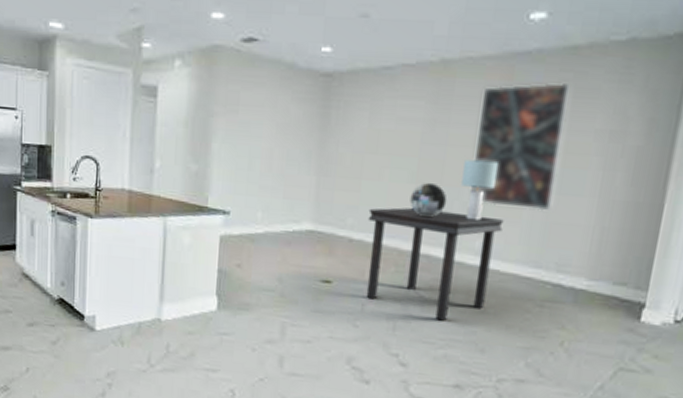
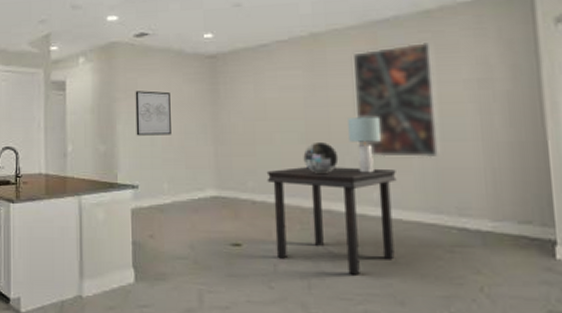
wall art: none [233,106,275,160] -> present [135,90,171,136]

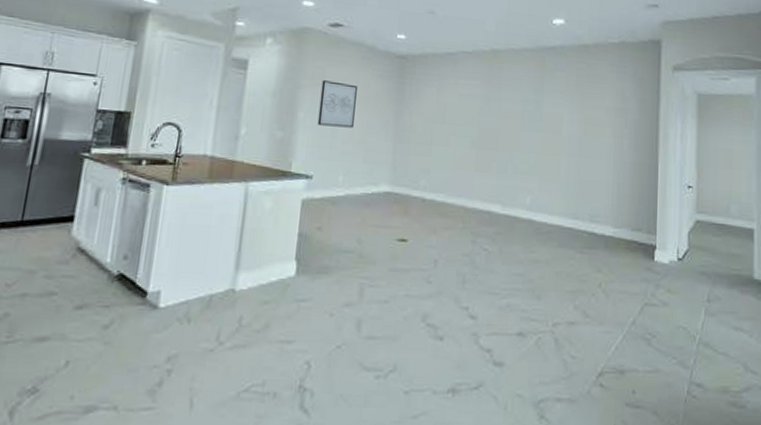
dining table: present [266,167,397,275] -> none [438,170,547,272]
decorative globe: present [303,141,339,175] -> none [472,147,503,179]
lamp: present [348,117,381,173] -> none [513,129,539,180]
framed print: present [354,42,438,158] -> none [520,71,585,171]

